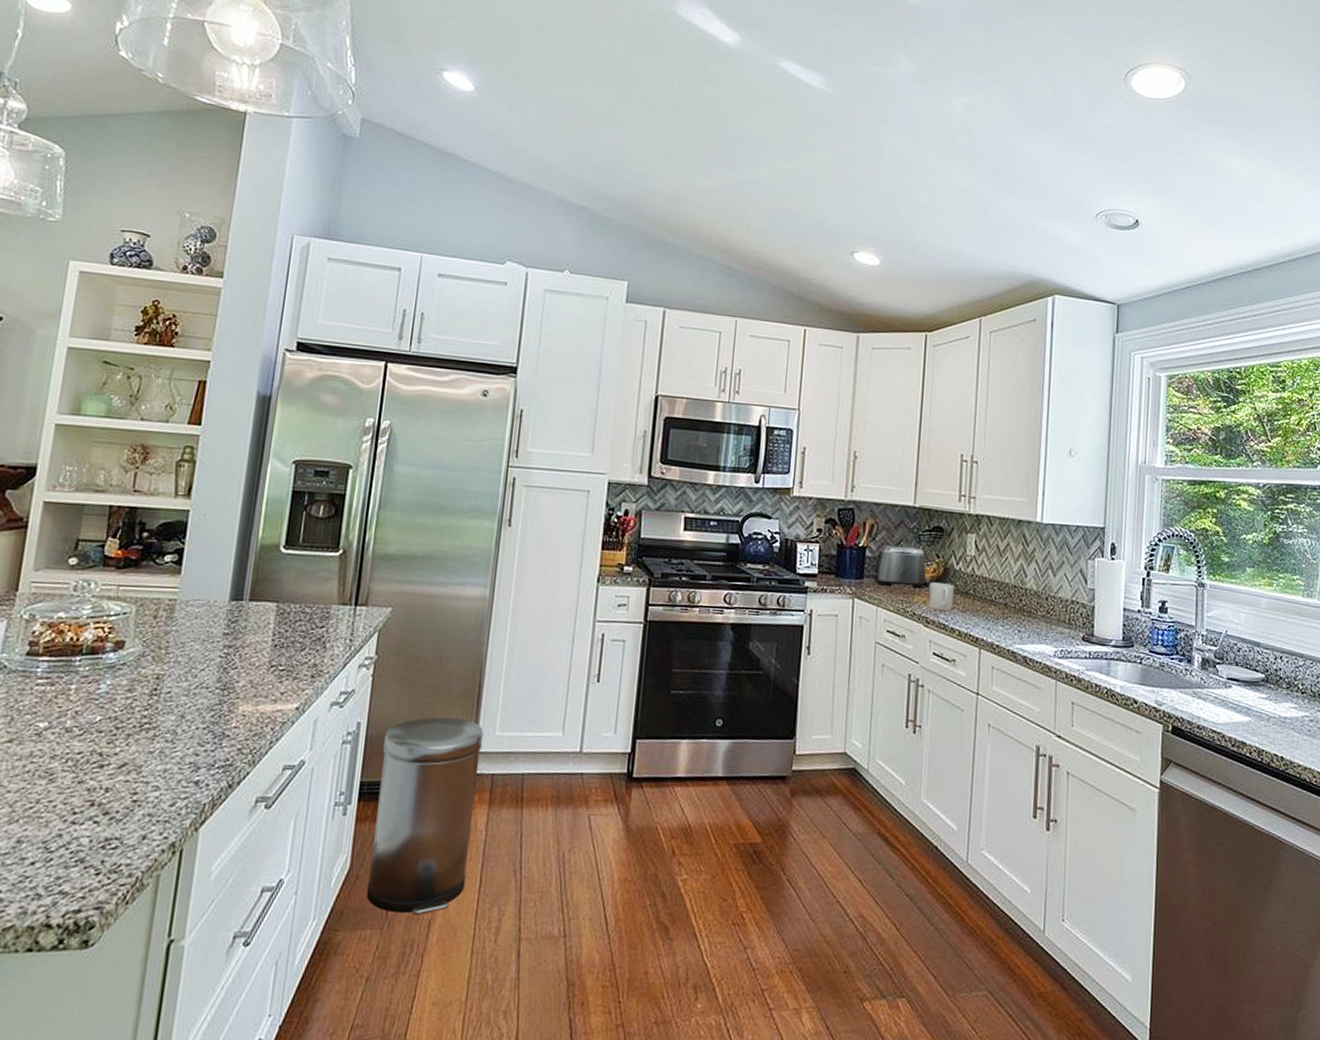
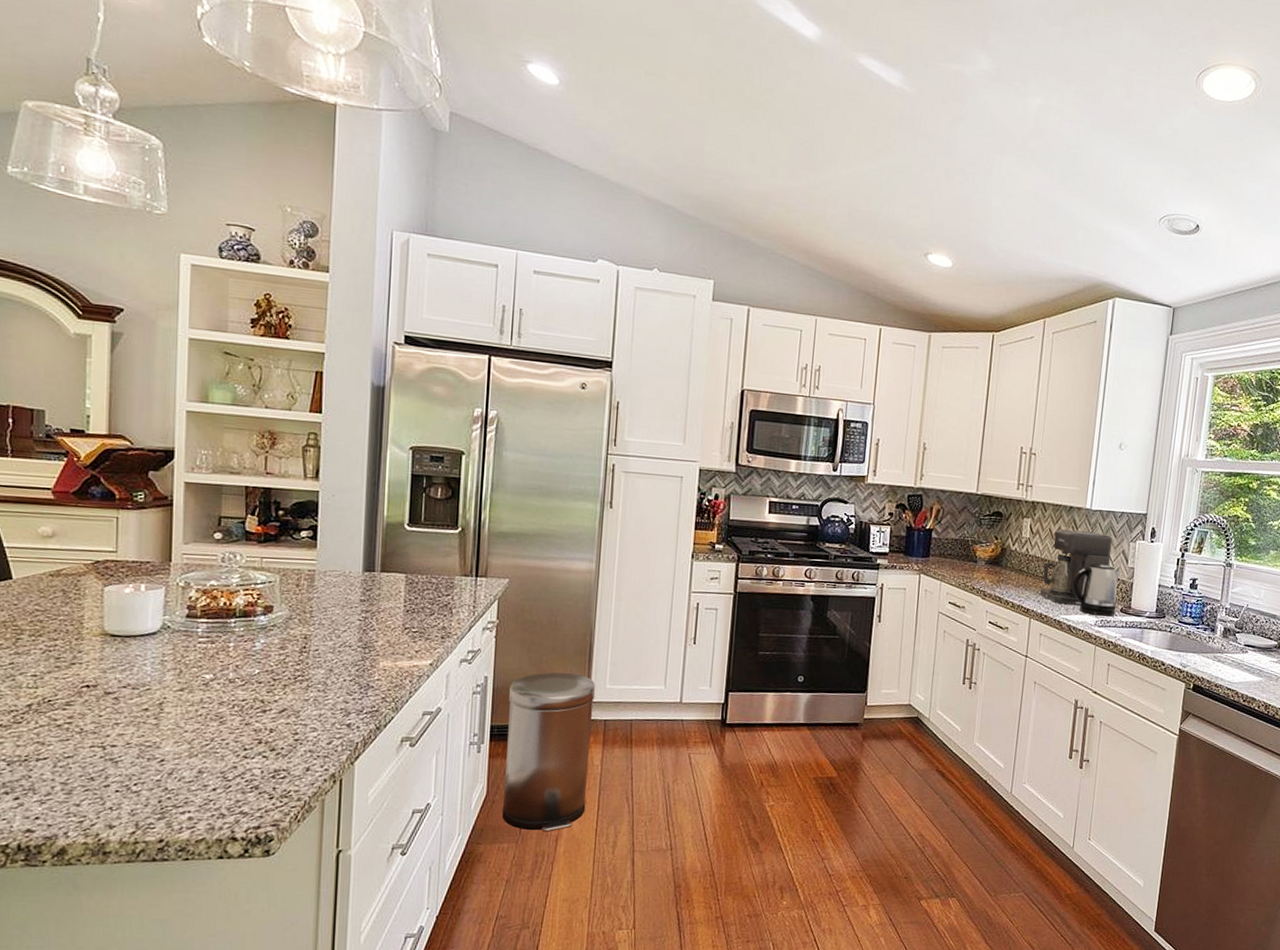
toaster: present [872,545,930,589] -> none [937,527,988,566]
mug: present [928,582,955,612] -> none [986,561,1011,586]
coffee maker: none [989,545,1068,634] -> present [1039,529,1113,606]
kettle: none [1025,584,1079,646] -> present [1072,563,1121,617]

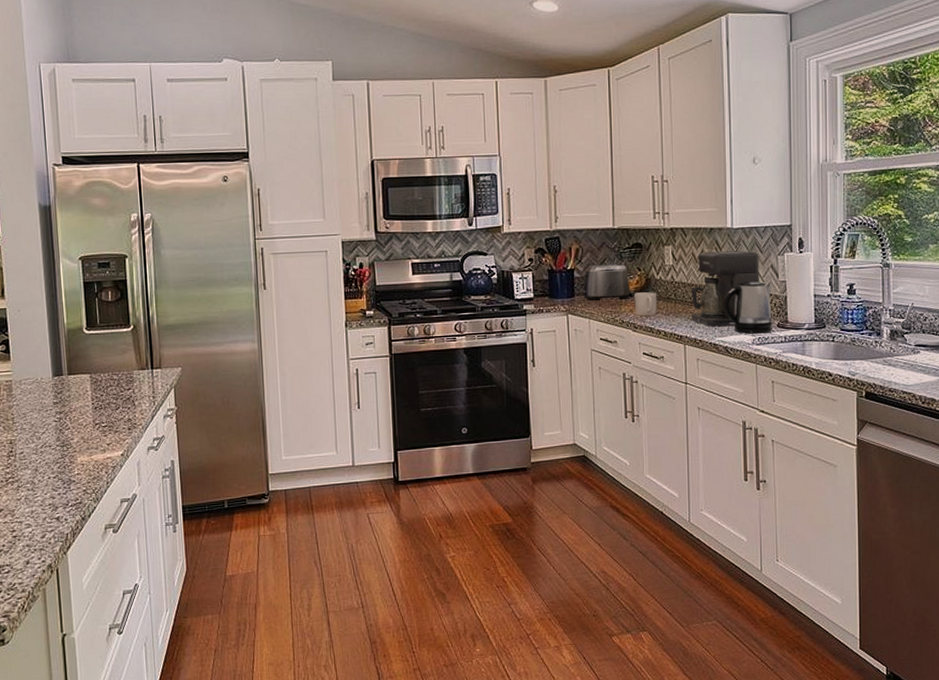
pedal bin: present [501,672,596,833] -> none [195,449,278,602]
toaster: none [937,527,988,566] -> present [581,264,634,301]
mug: none [986,561,1011,586] -> present [634,292,658,317]

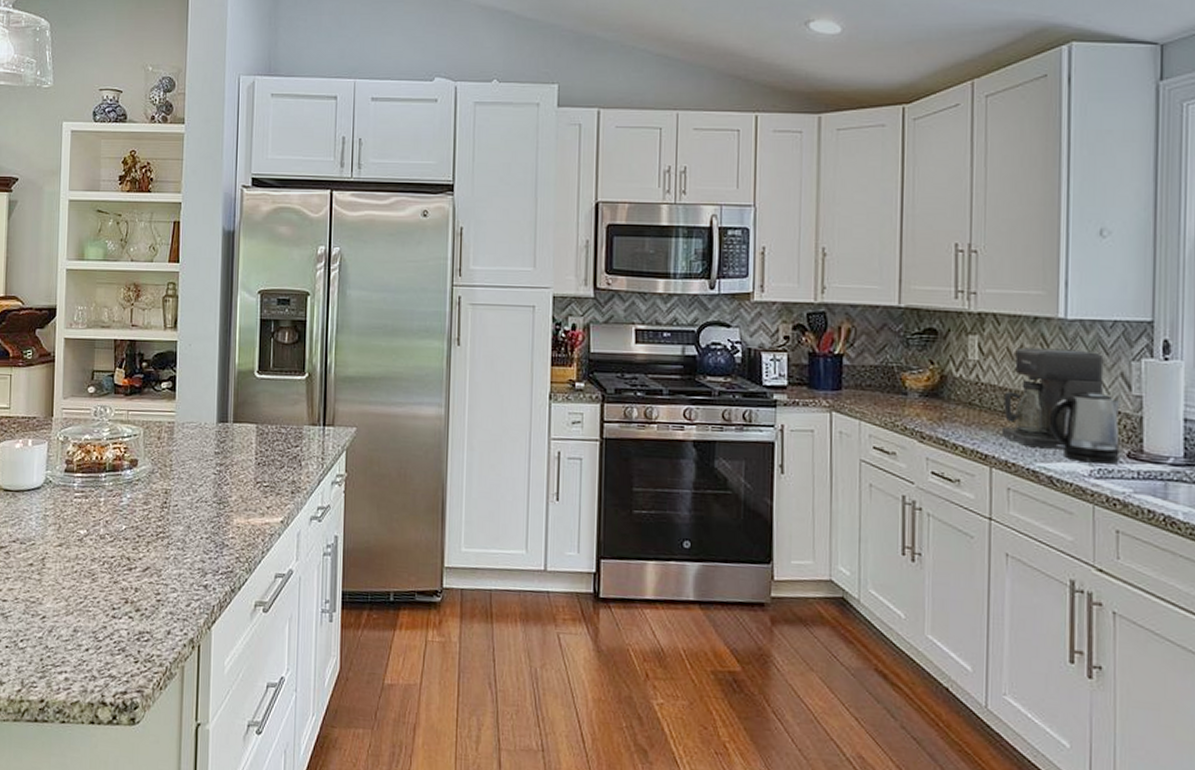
toaster: present [581,264,634,301] -> none [852,351,923,399]
mug: present [634,292,658,317] -> none [922,392,955,425]

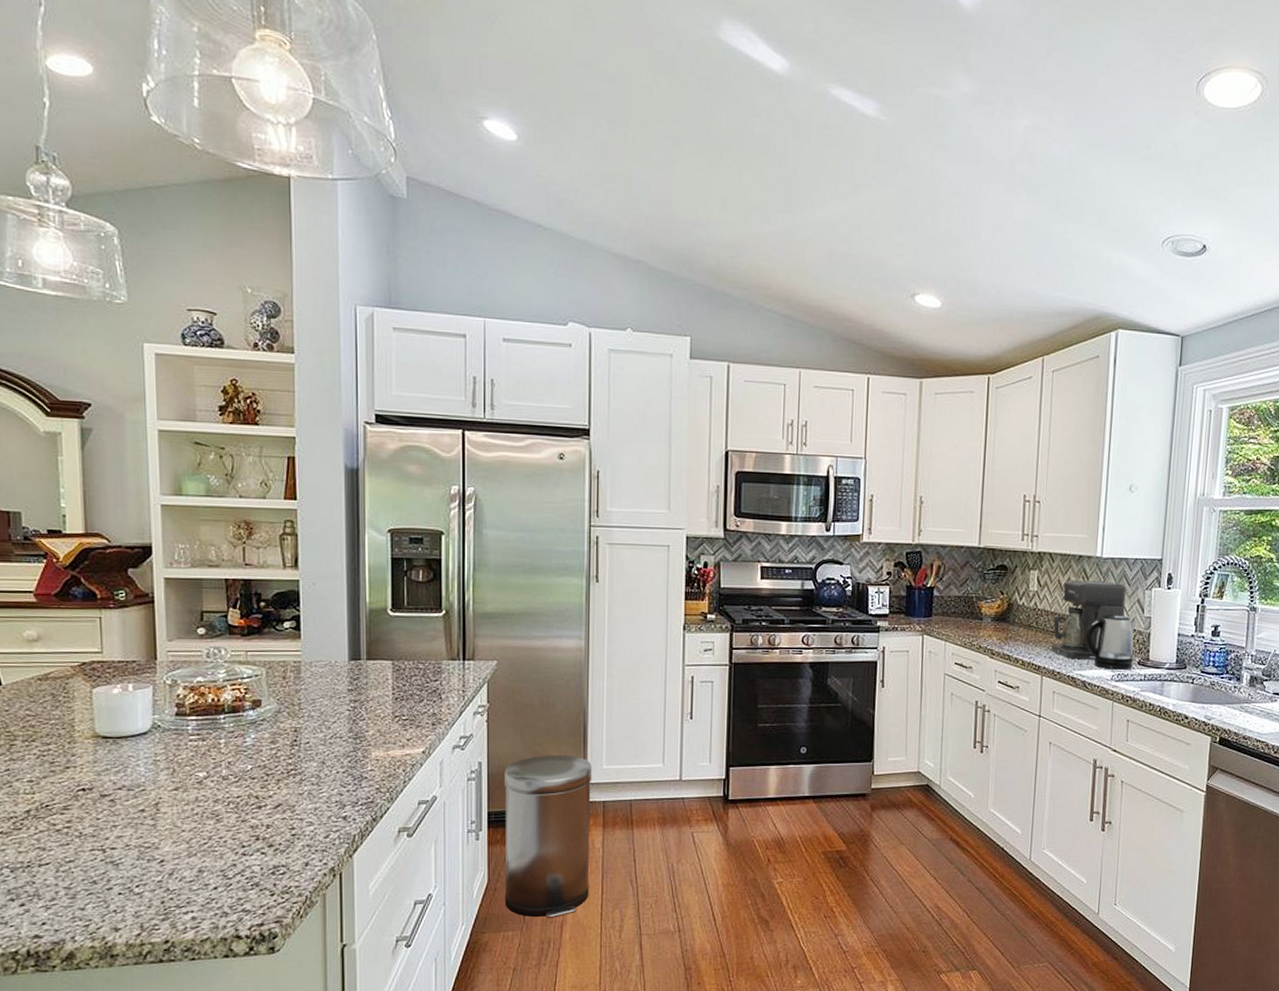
pedal bin: none [356,532,451,720] -> present [504,755,593,919]

